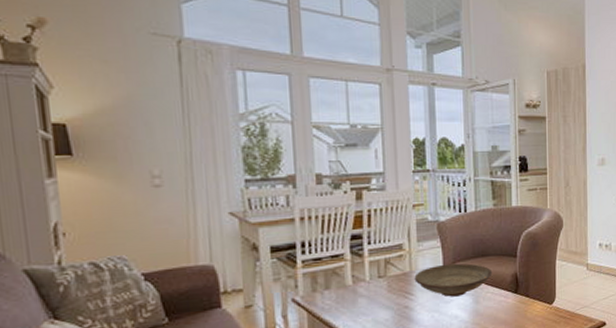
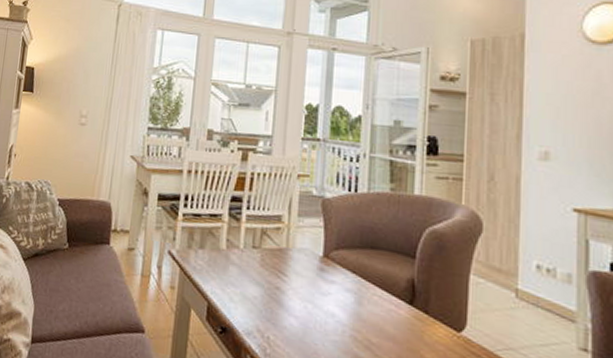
decorative bowl: present [414,263,493,297] -> none [290,247,383,291]

